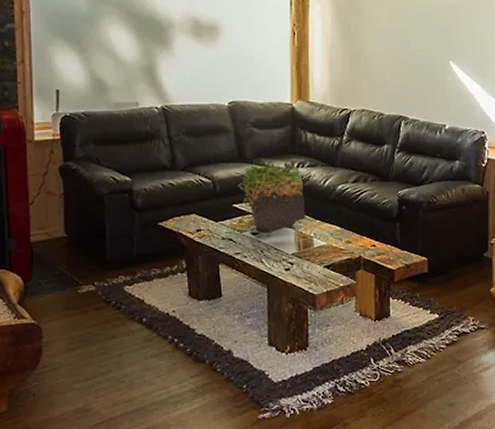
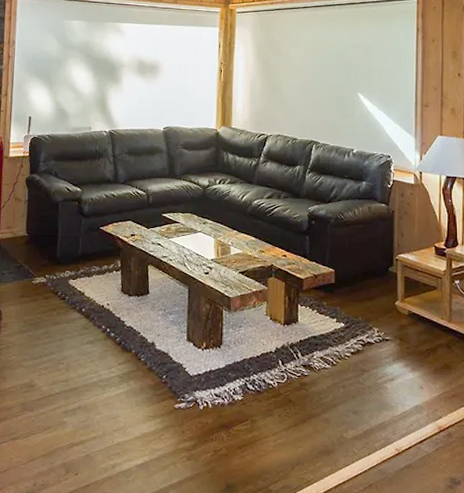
plant: present [238,165,306,234] -> none [168,181,225,241]

